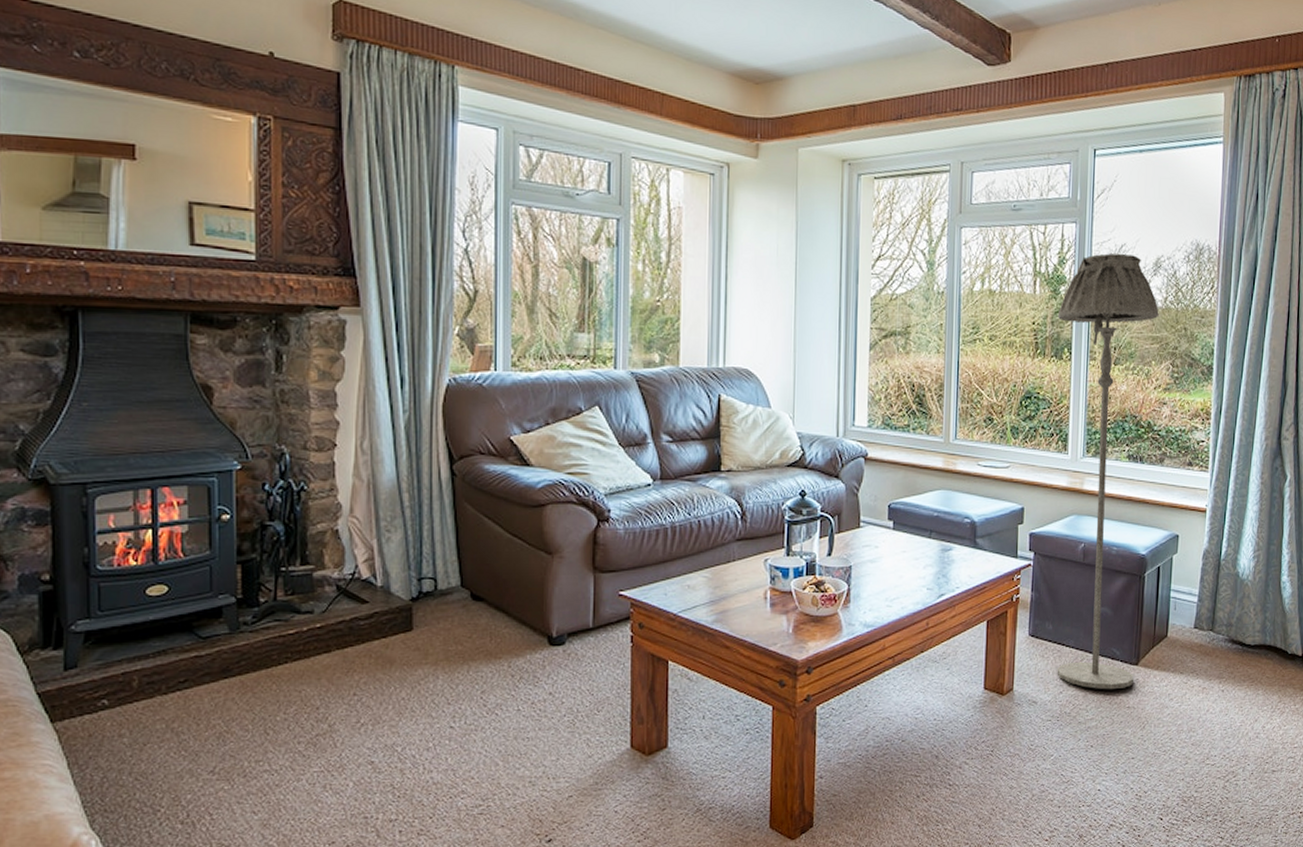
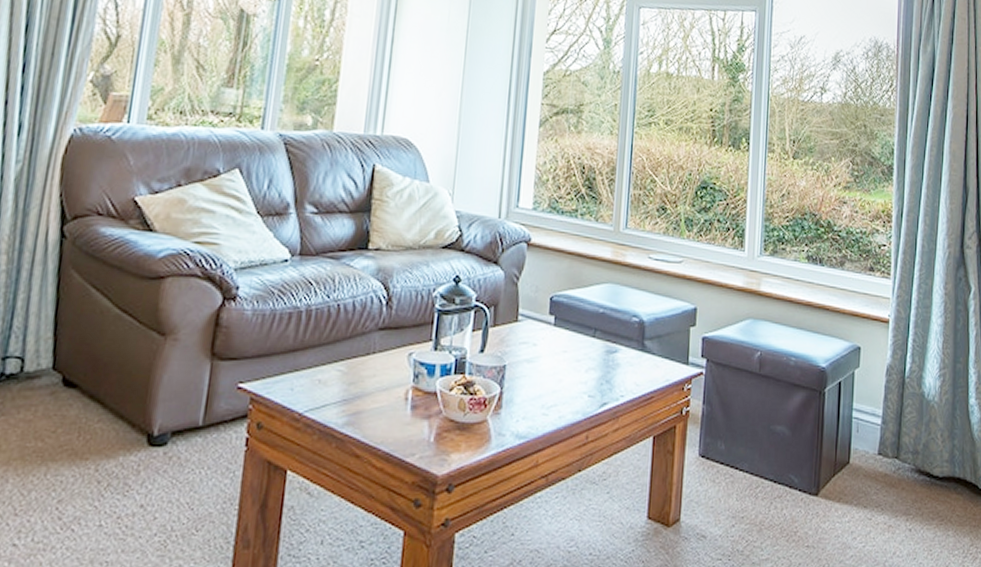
floor lamp: present [1057,253,1159,690] -> none [729,44,839,525]

